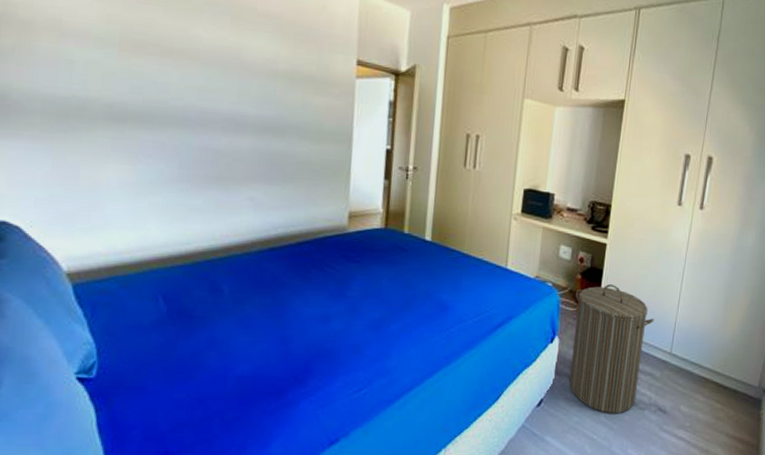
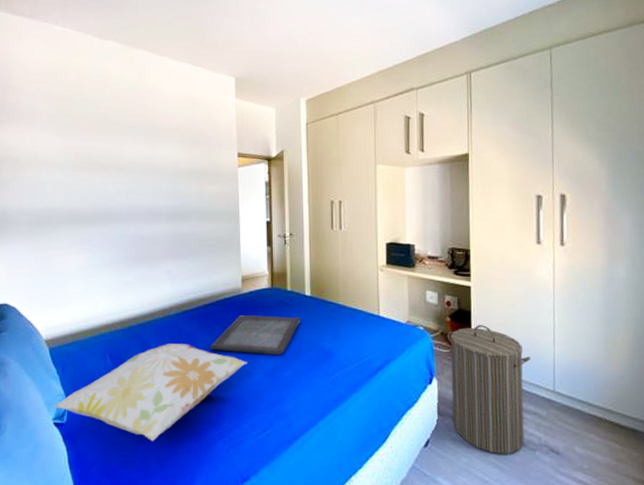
decorative pillow: none [75,286,347,400] -> present [52,344,247,441]
serving tray: none [300,258,417,305] -> present [209,315,301,355]

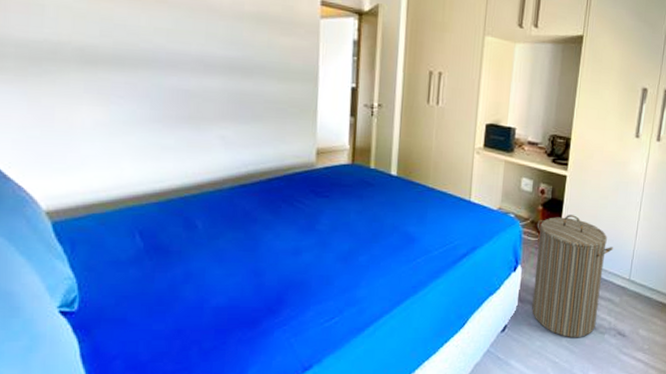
decorative pillow: present [52,344,247,441] -> none [57,222,317,330]
serving tray: present [209,315,301,355] -> none [271,193,384,238]

